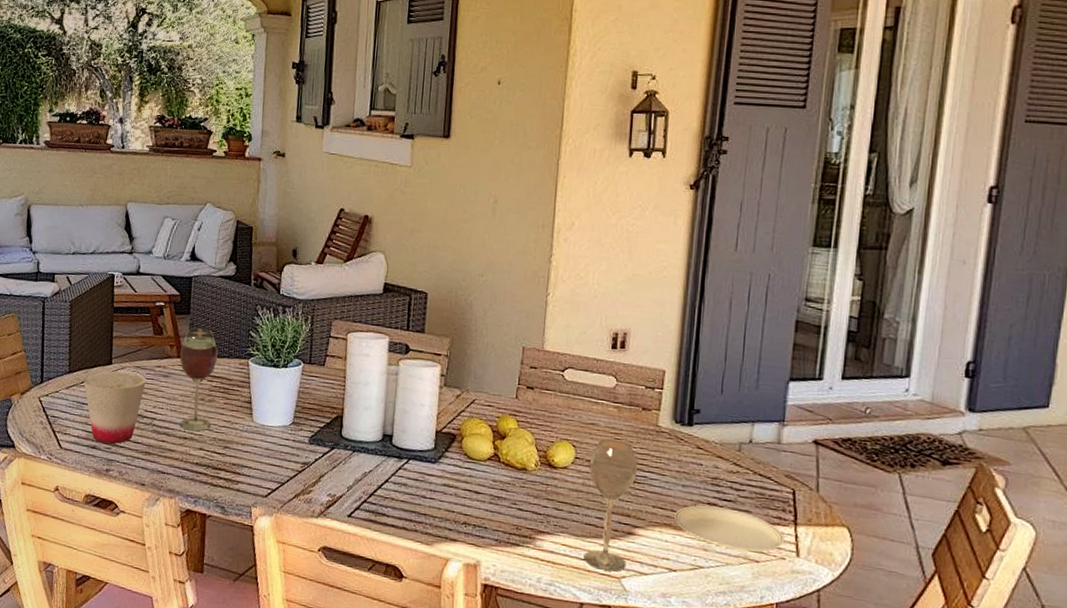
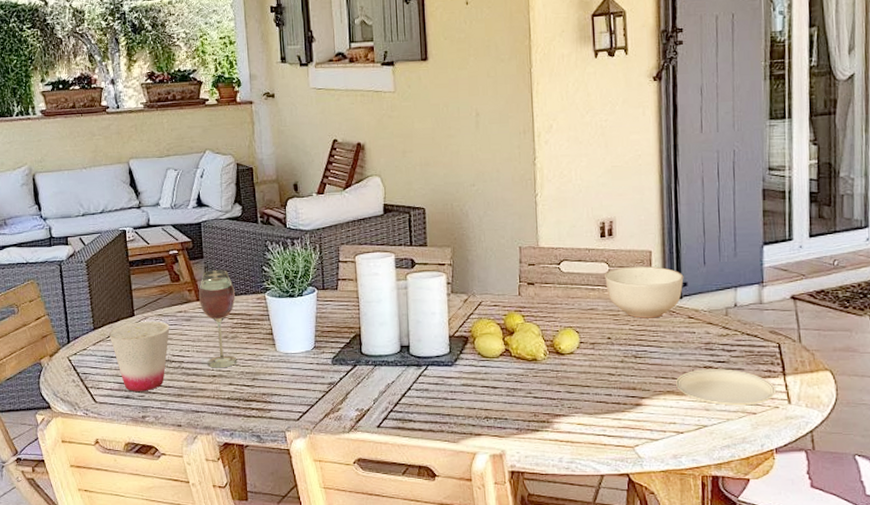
wineglass: present [583,438,638,572] -> none [593,320,638,442]
bowl: none [611,383,697,443] -> present [605,265,684,319]

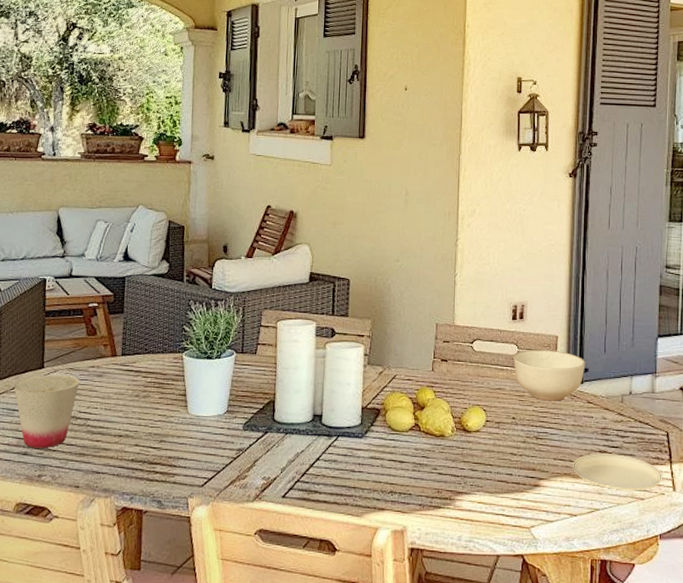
wineglass: present [198,270,237,368] -> none [113,326,152,428]

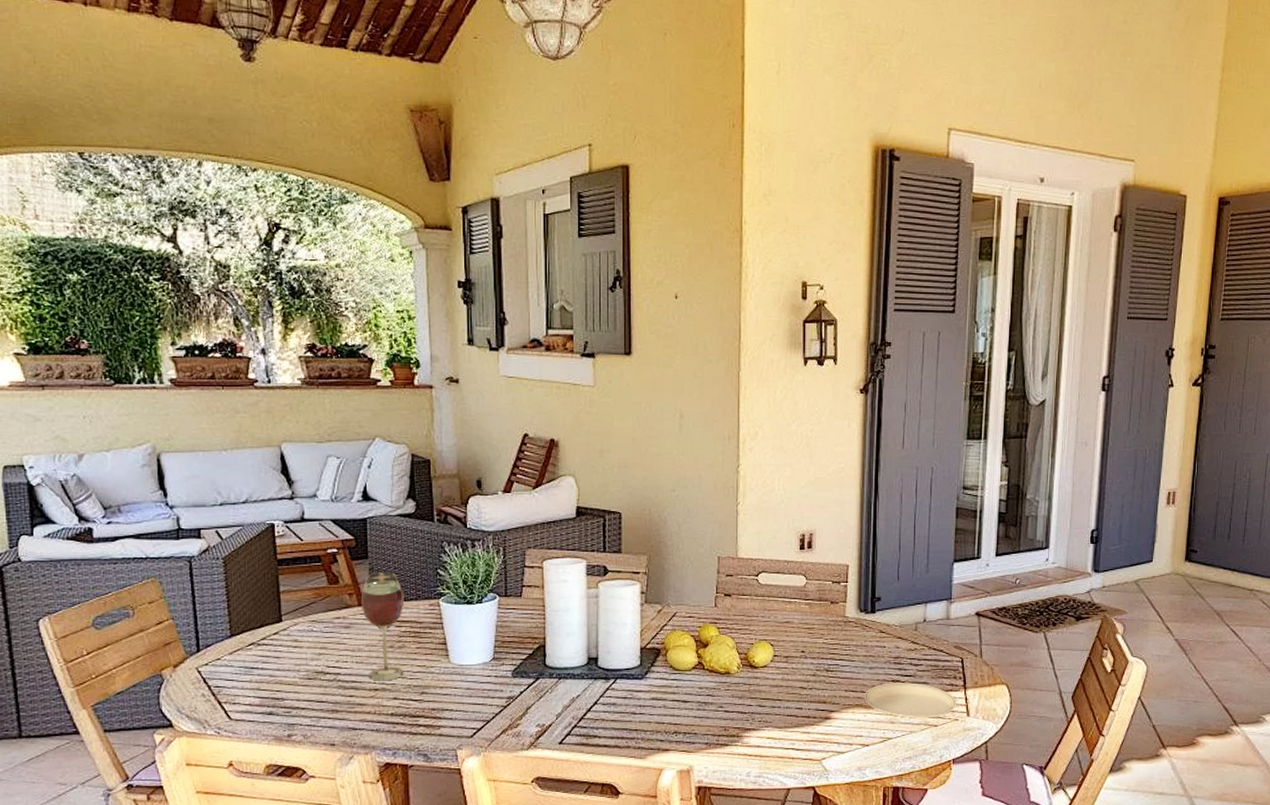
cup: present [13,374,80,449] -> none [249,628,325,707]
wineglass: none [113,326,152,428] -> present [360,572,405,681]
bowl: present [514,349,586,401] -> none [802,579,878,632]

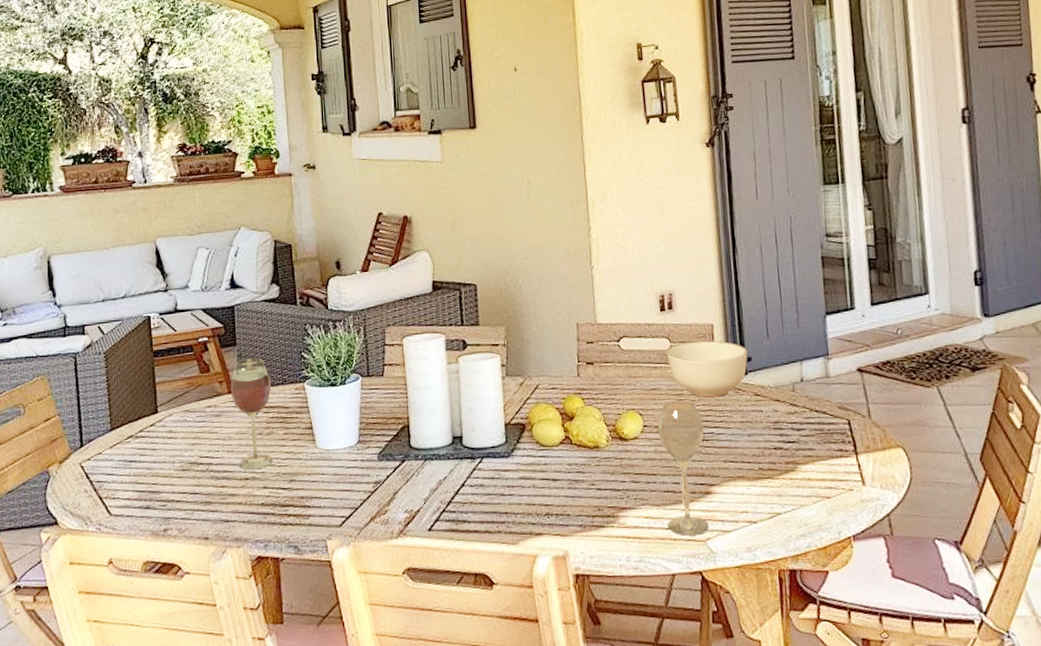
wineglass: none [787,634,830,755] -> present [657,400,709,536]
bowl: none [802,579,878,632] -> present [666,340,748,398]
plate: present [863,683,957,719] -> none [745,449,850,490]

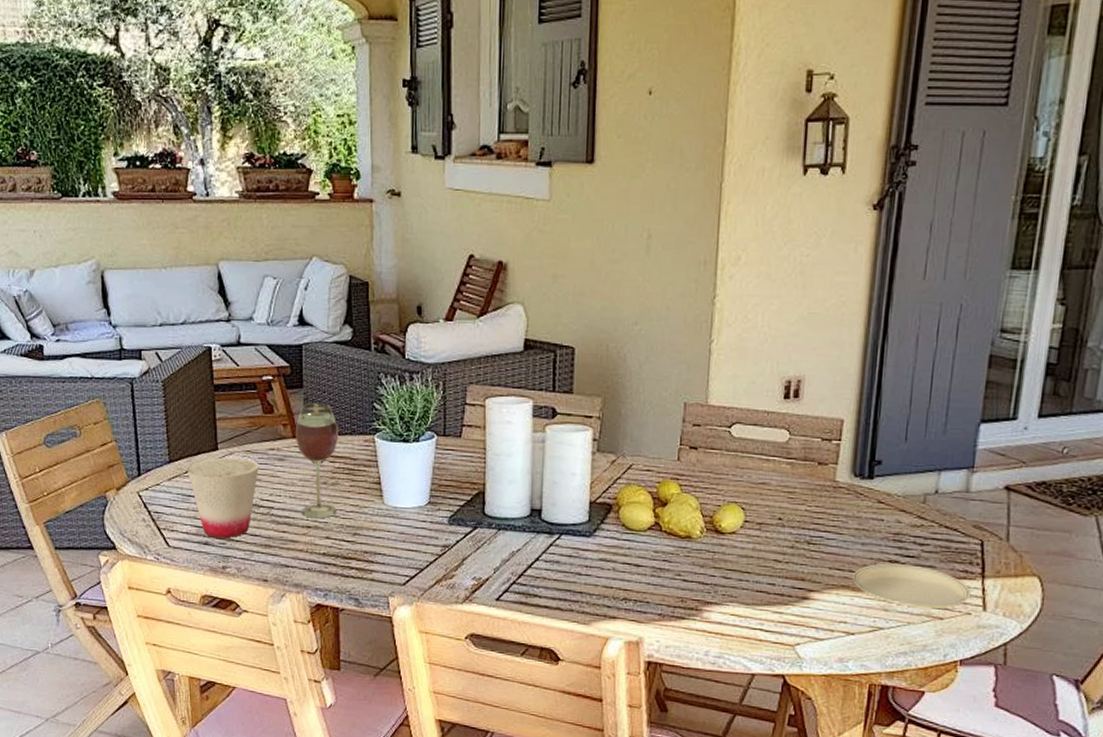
cup: none [127,418,197,501] -> present [186,457,259,539]
wineglass: present [657,400,709,536] -> none [754,498,813,639]
bowl: present [666,340,748,398] -> none [783,436,879,500]
plate: none [745,449,850,490] -> present [852,563,971,609]

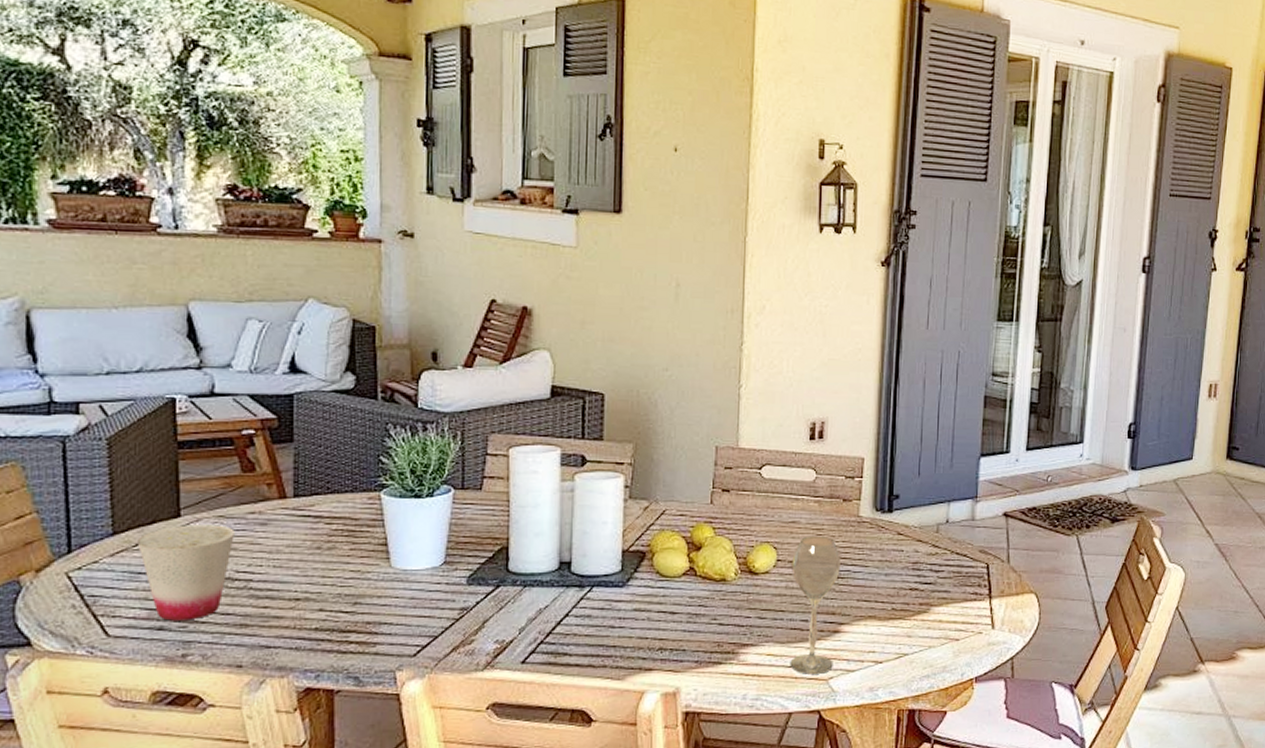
wineglass: present [295,403,339,519] -> none [282,458,337,589]
wineglass: none [754,498,813,639] -> present [790,536,841,674]
plate: present [852,563,971,609] -> none [877,591,981,632]

